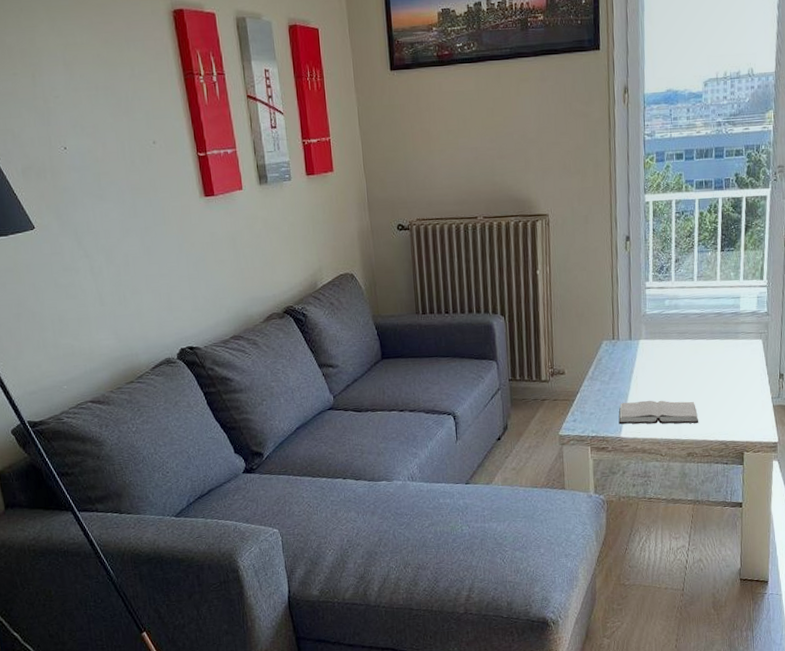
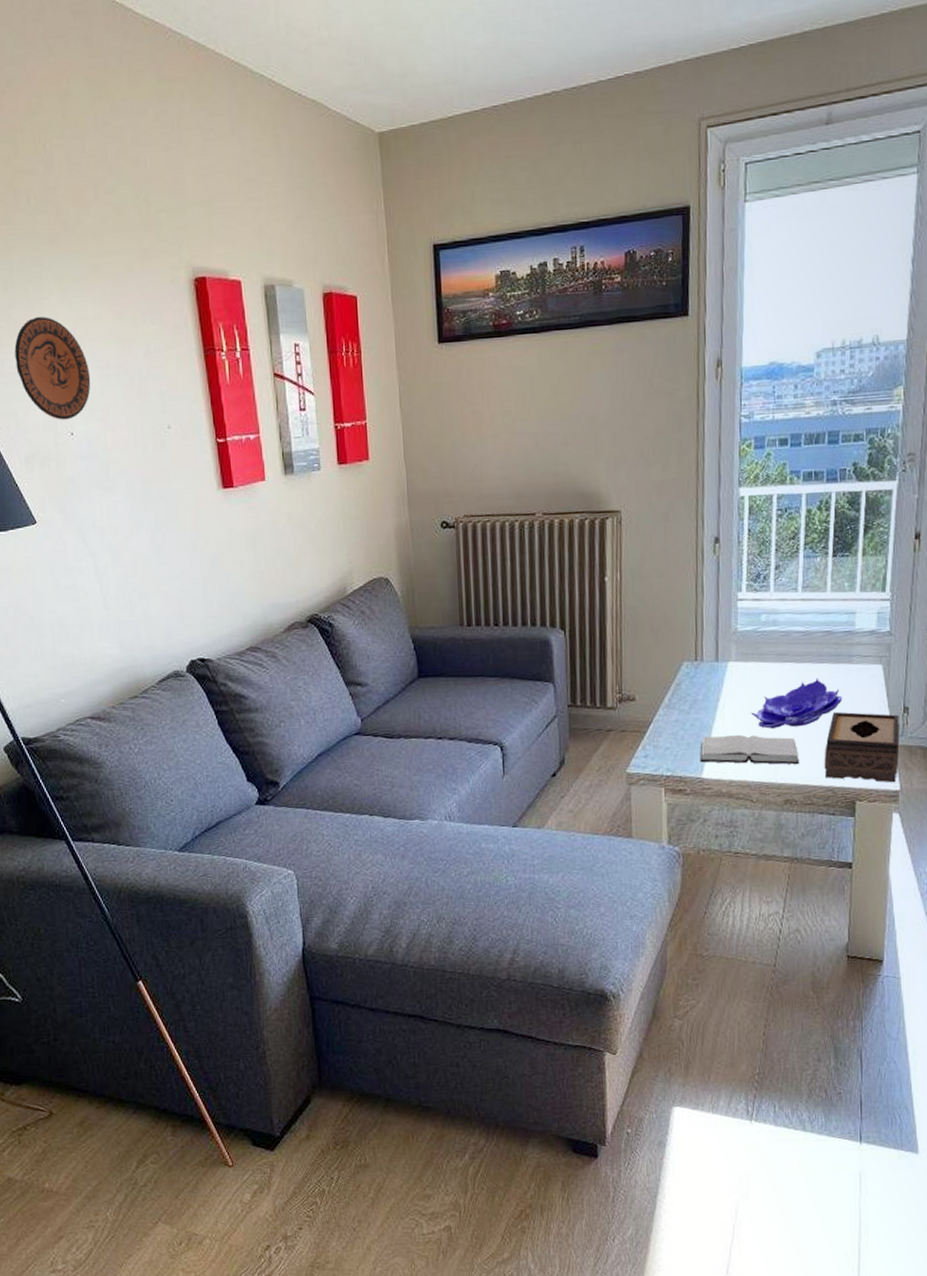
decorative plate: none [8,42,81,136] -> present [14,317,91,420]
decorative bowl: none [659,351,732,395] -> present [751,677,843,729]
tissue box: none [718,379,777,436] -> present [824,711,900,783]

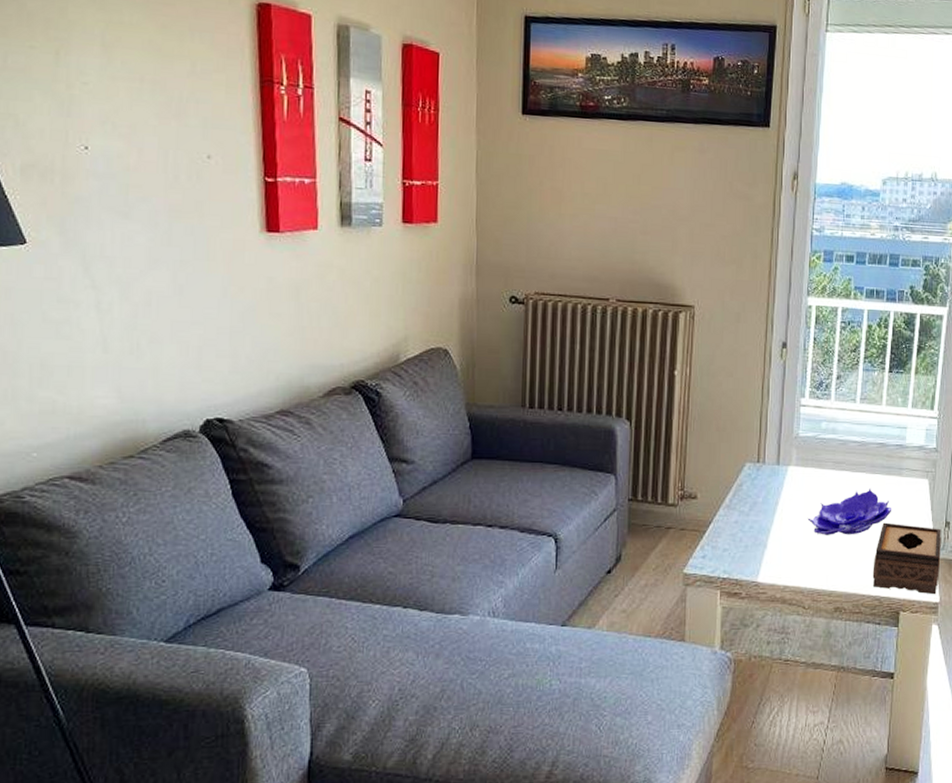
decorative plate: present [14,317,91,420] -> none [23,11,118,132]
hardback book: present [700,734,799,765] -> none [756,539,850,573]

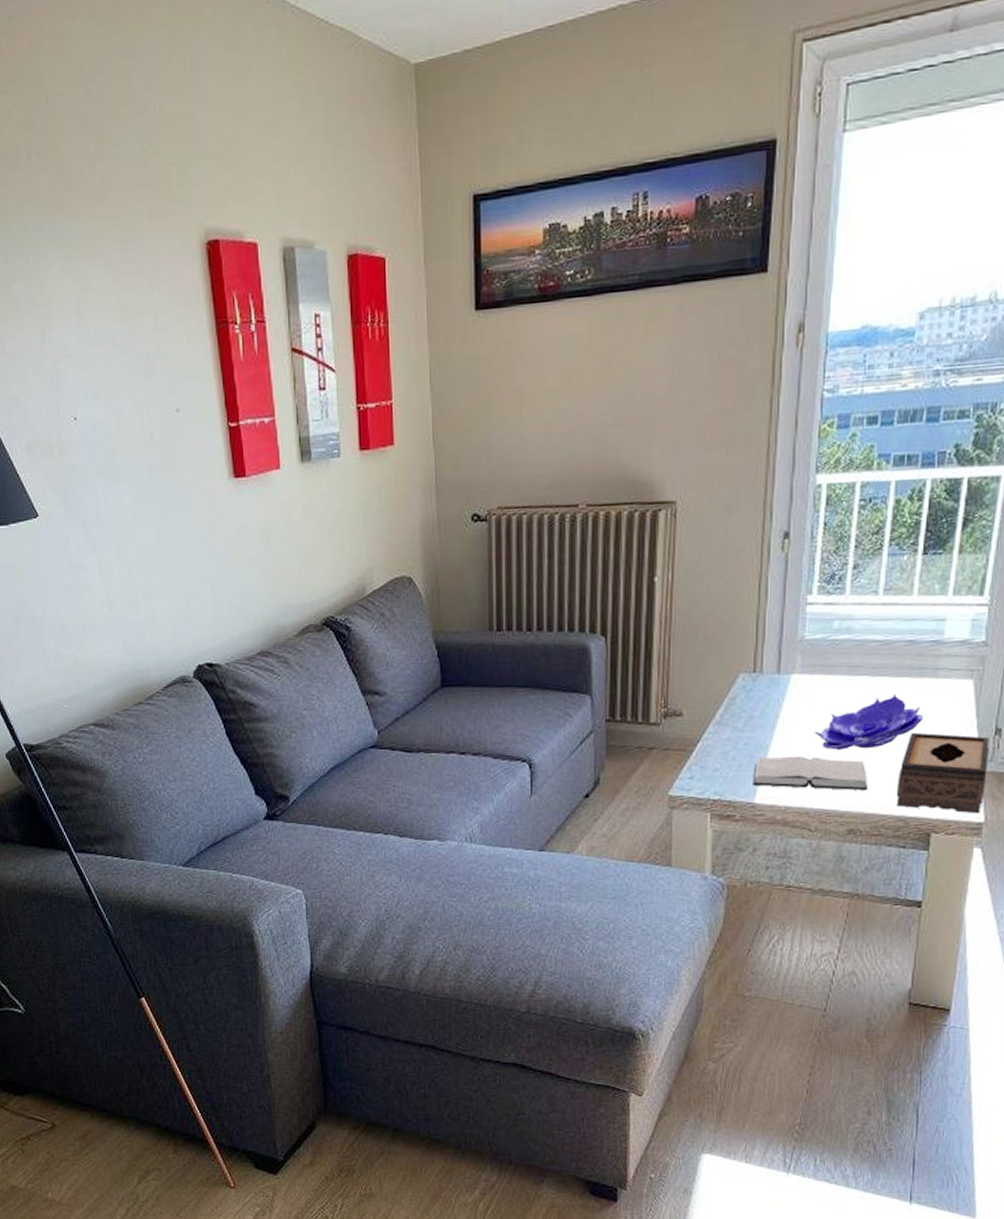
hardback book: none [756,539,850,573] -> present [753,755,867,791]

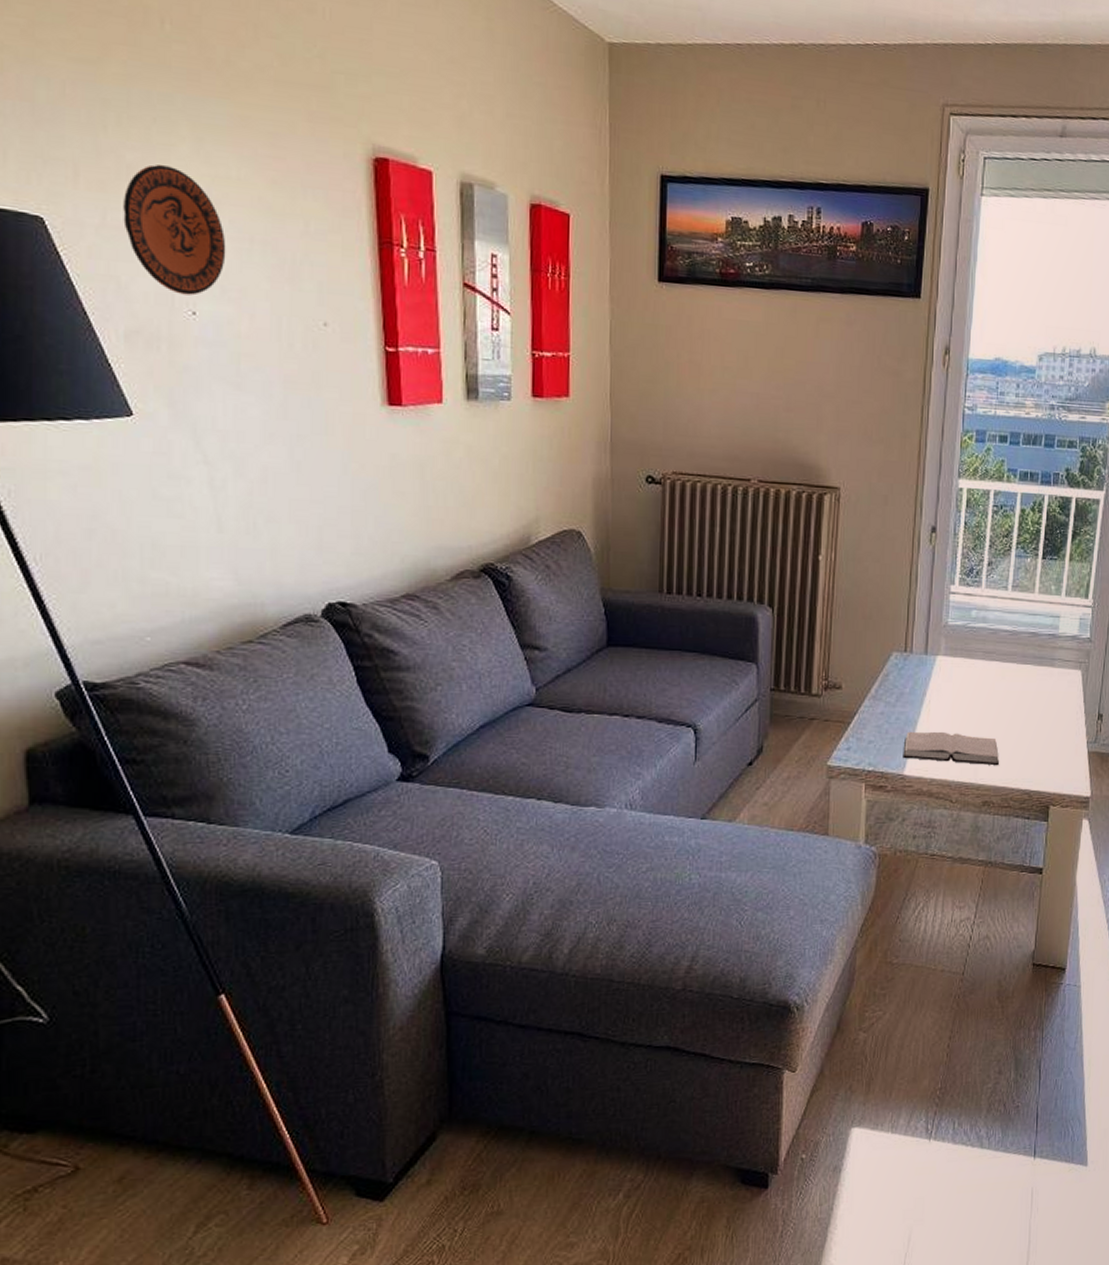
decorative plate: none [15,289,95,404] -> present [123,164,226,296]
decorative bowl: present [814,693,924,750] -> none [955,678,1044,728]
tissue box: present [896,732,990,814] -> none [1022,714,1094,789]

